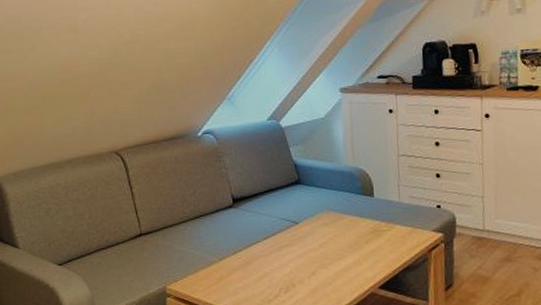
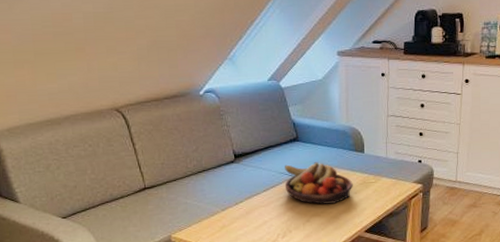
fruit bowl: none [286,207,363,255] -> present [284,162,353,205]

